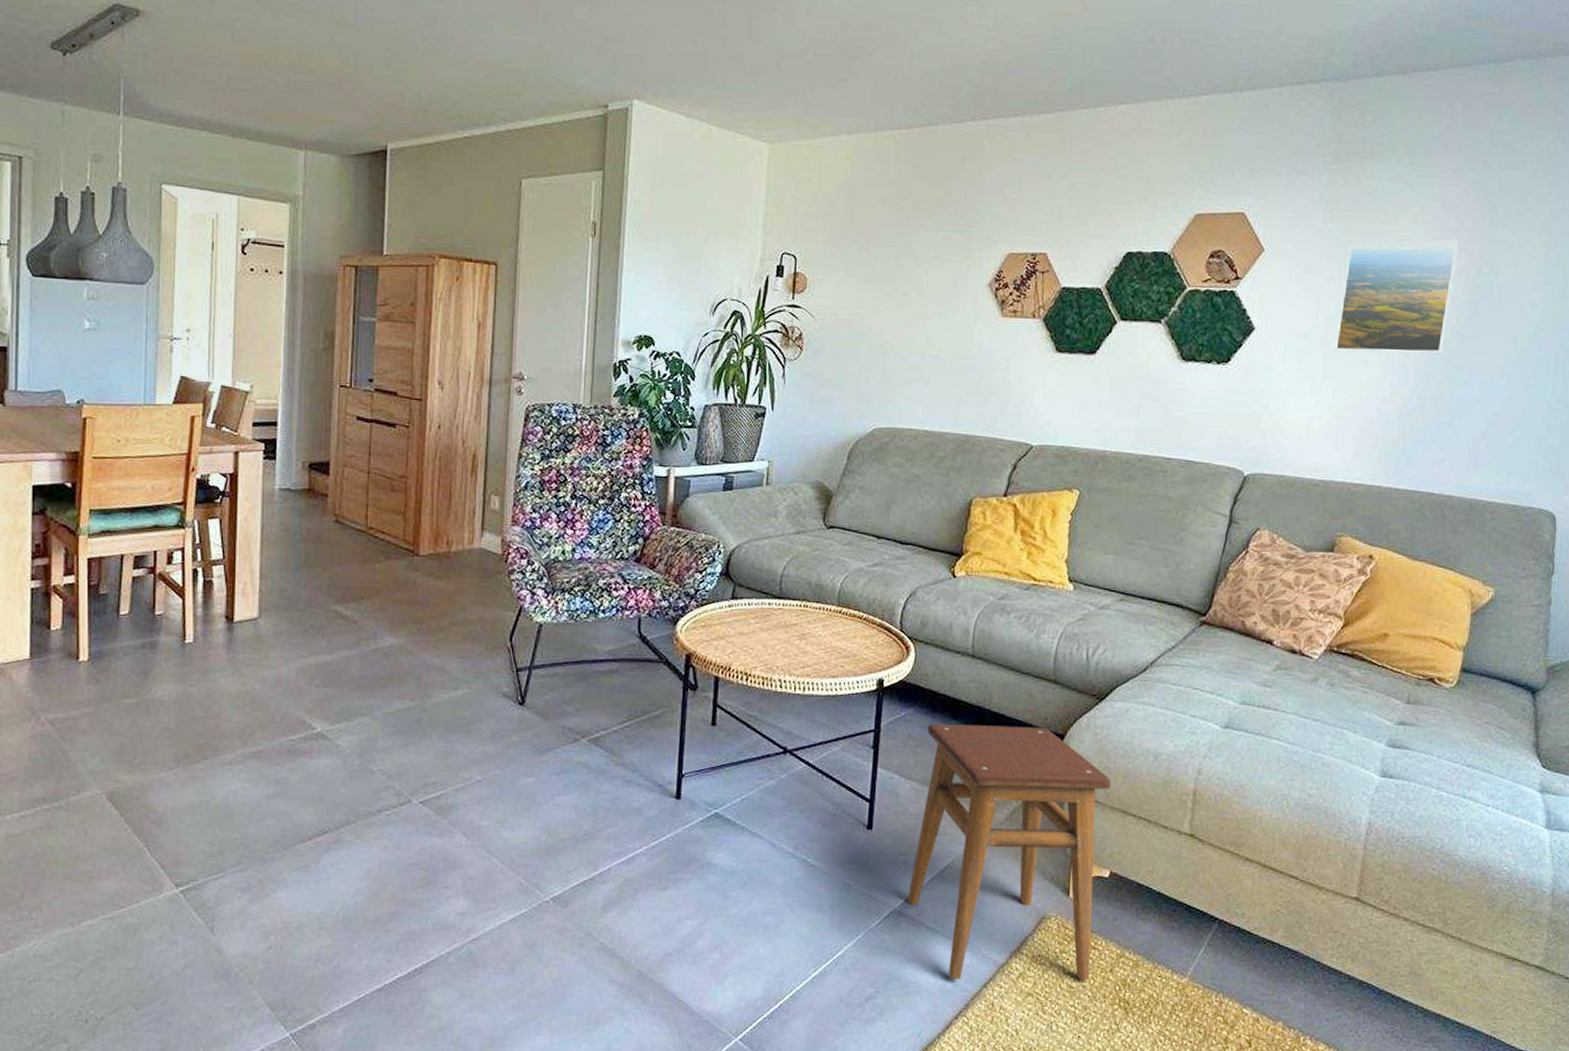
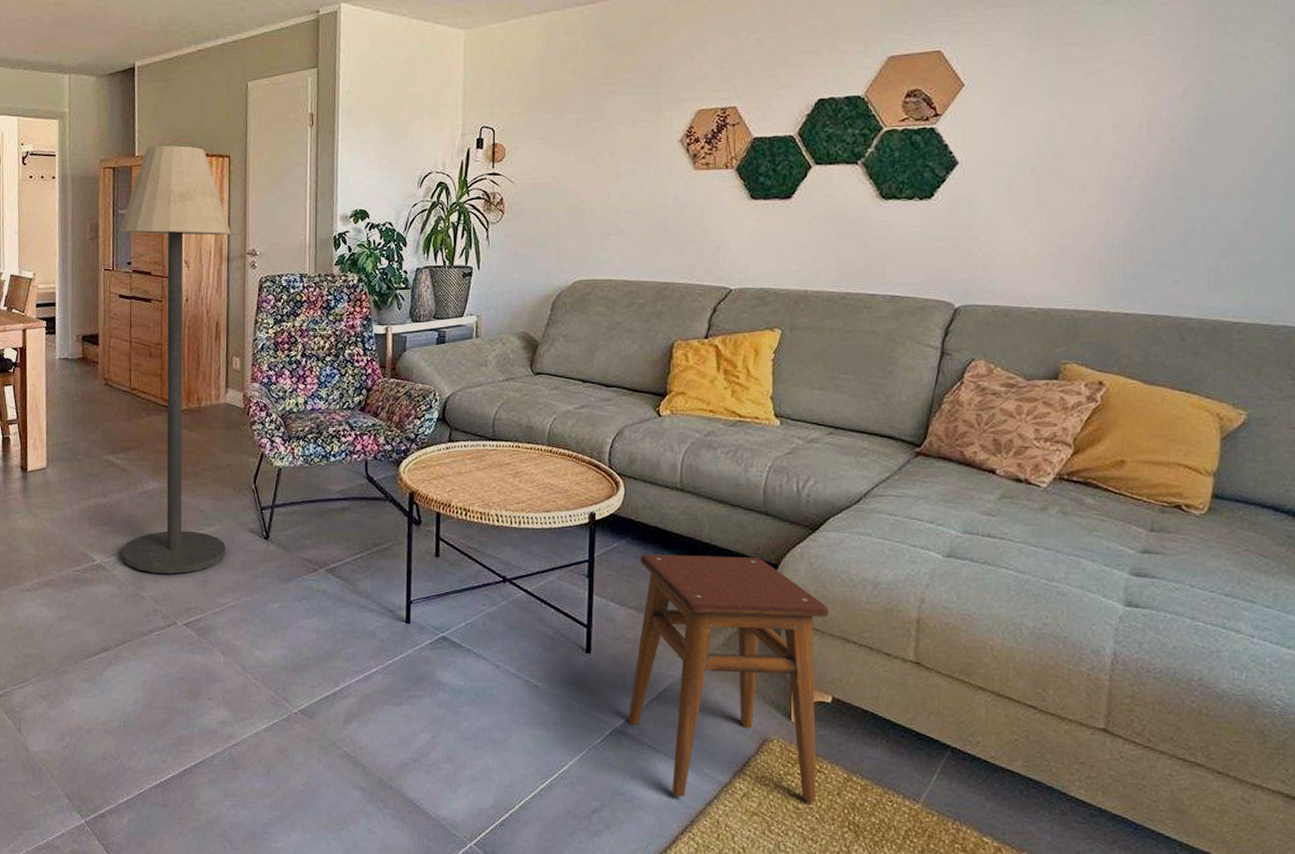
floor lamp: none [349,245,494,744] -> present [119,145,231,574]
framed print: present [1335,240,1459,354] -> none [1048,58,1183,179]

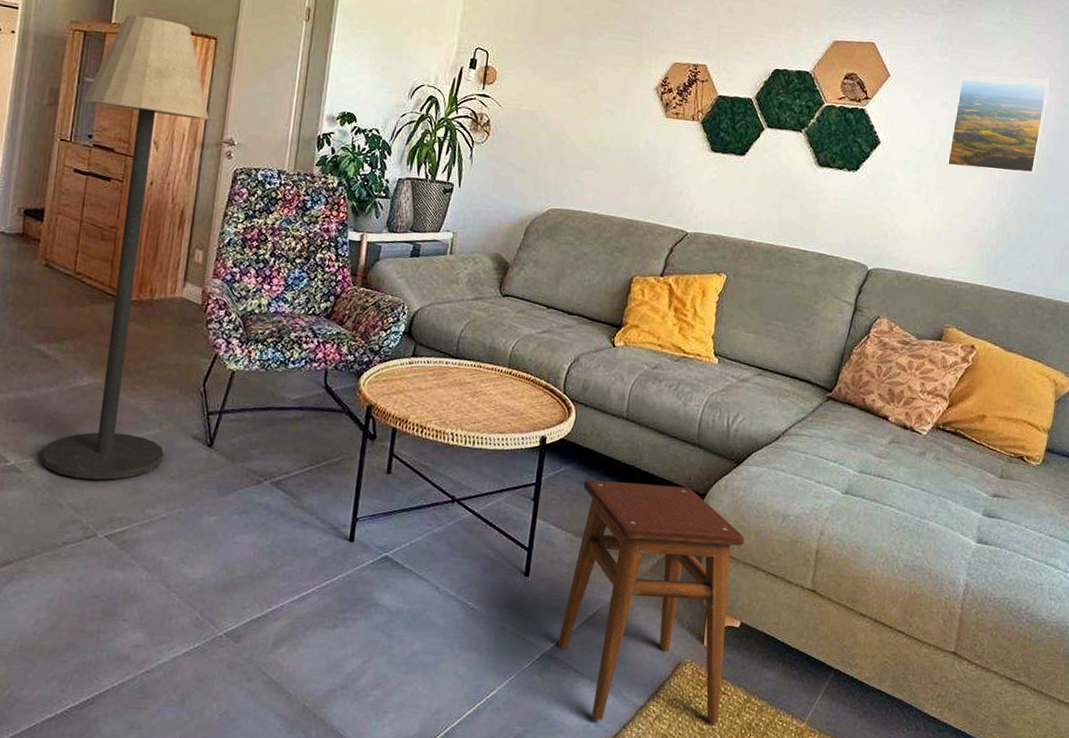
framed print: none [1048,58,1183,179] -> present [946,76,1050,175]

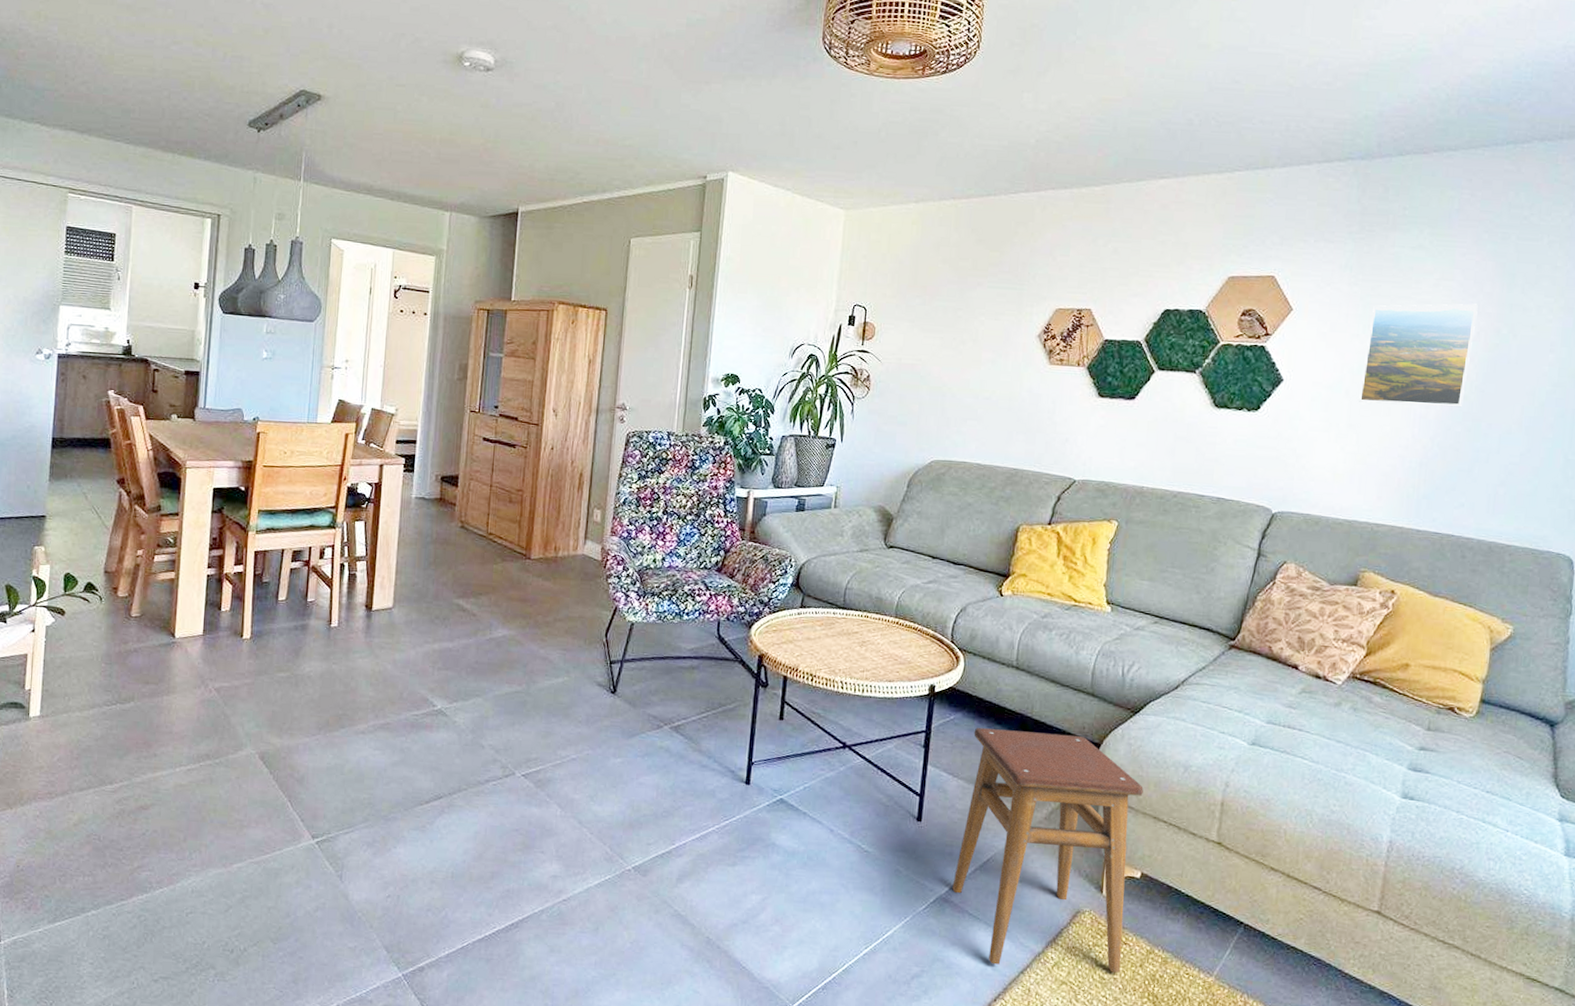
floor lamp: present [41,15,209,480] -> none [464,292,602,724]

